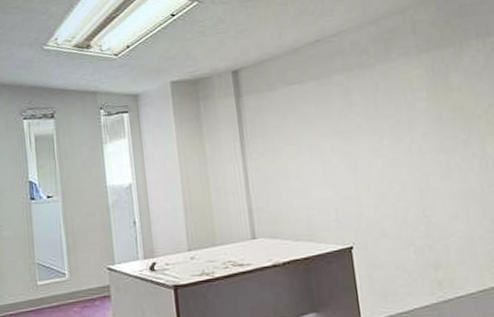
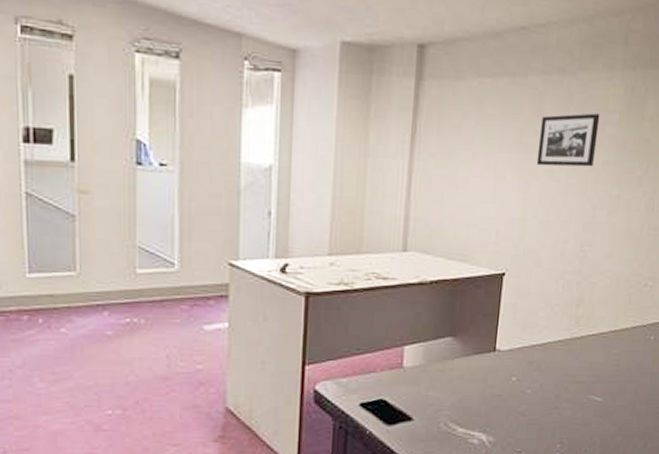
picture frame: none [353,94,413,147] -> present [536,113,600,167]

